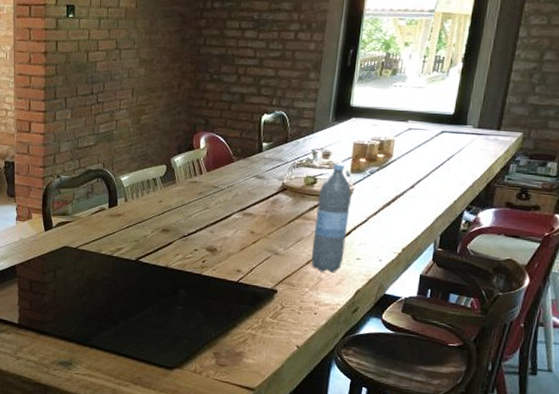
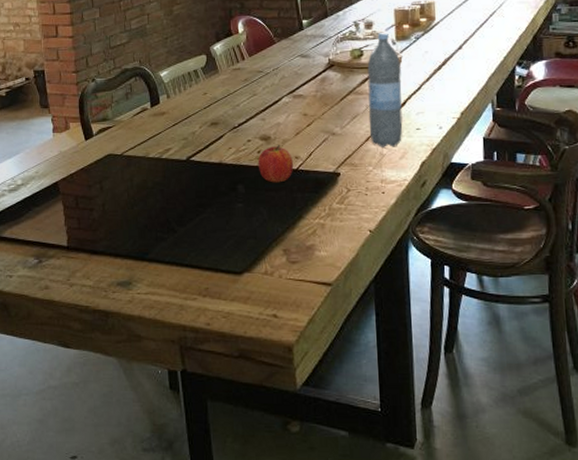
fruit: none [201,257,235,292] -> present [257,145,294,183]

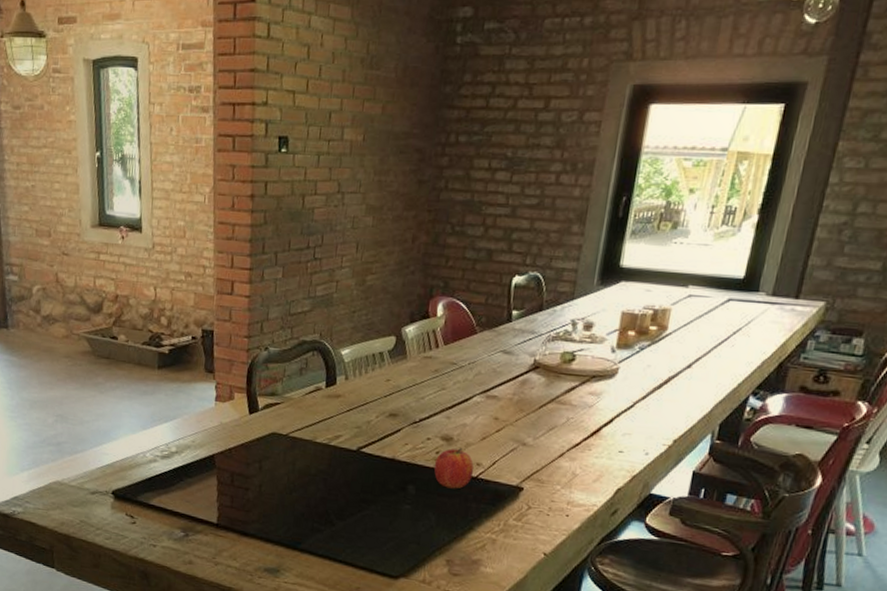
water bottle: present [367,31,403,148] -> none [564,335,617,468]

